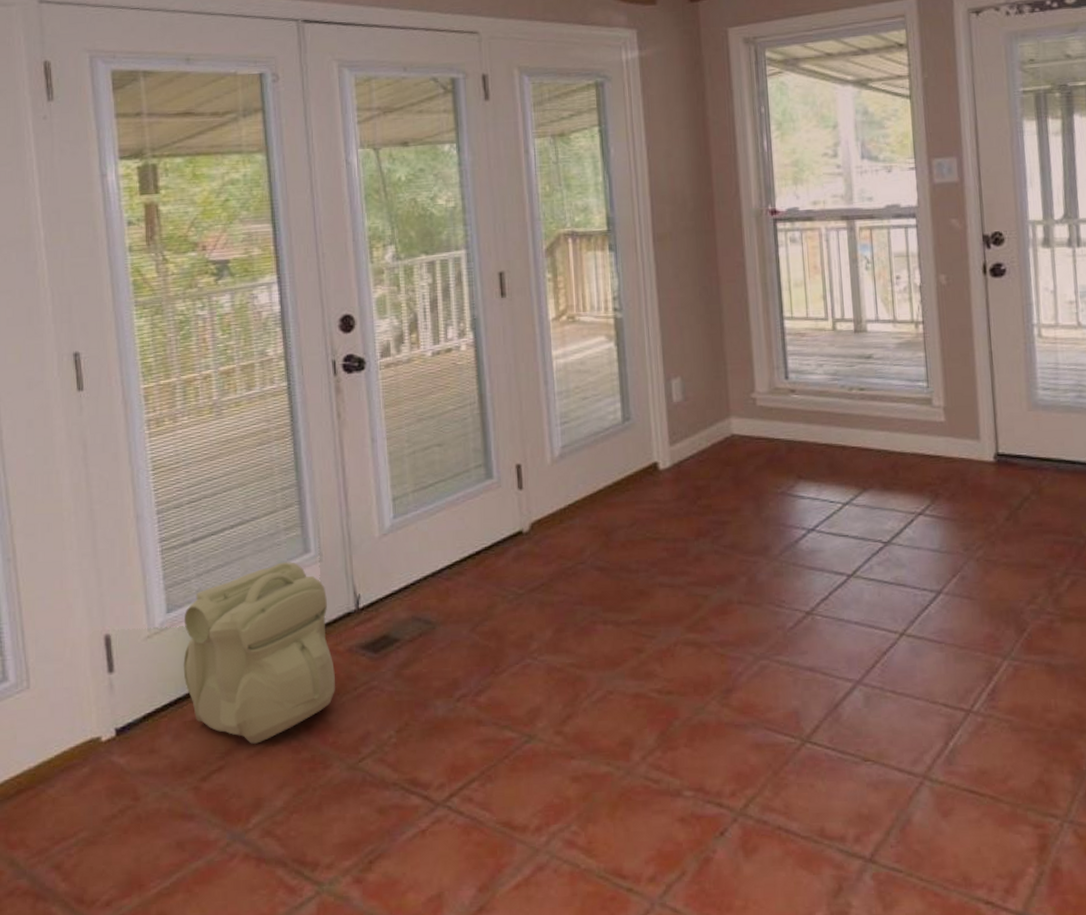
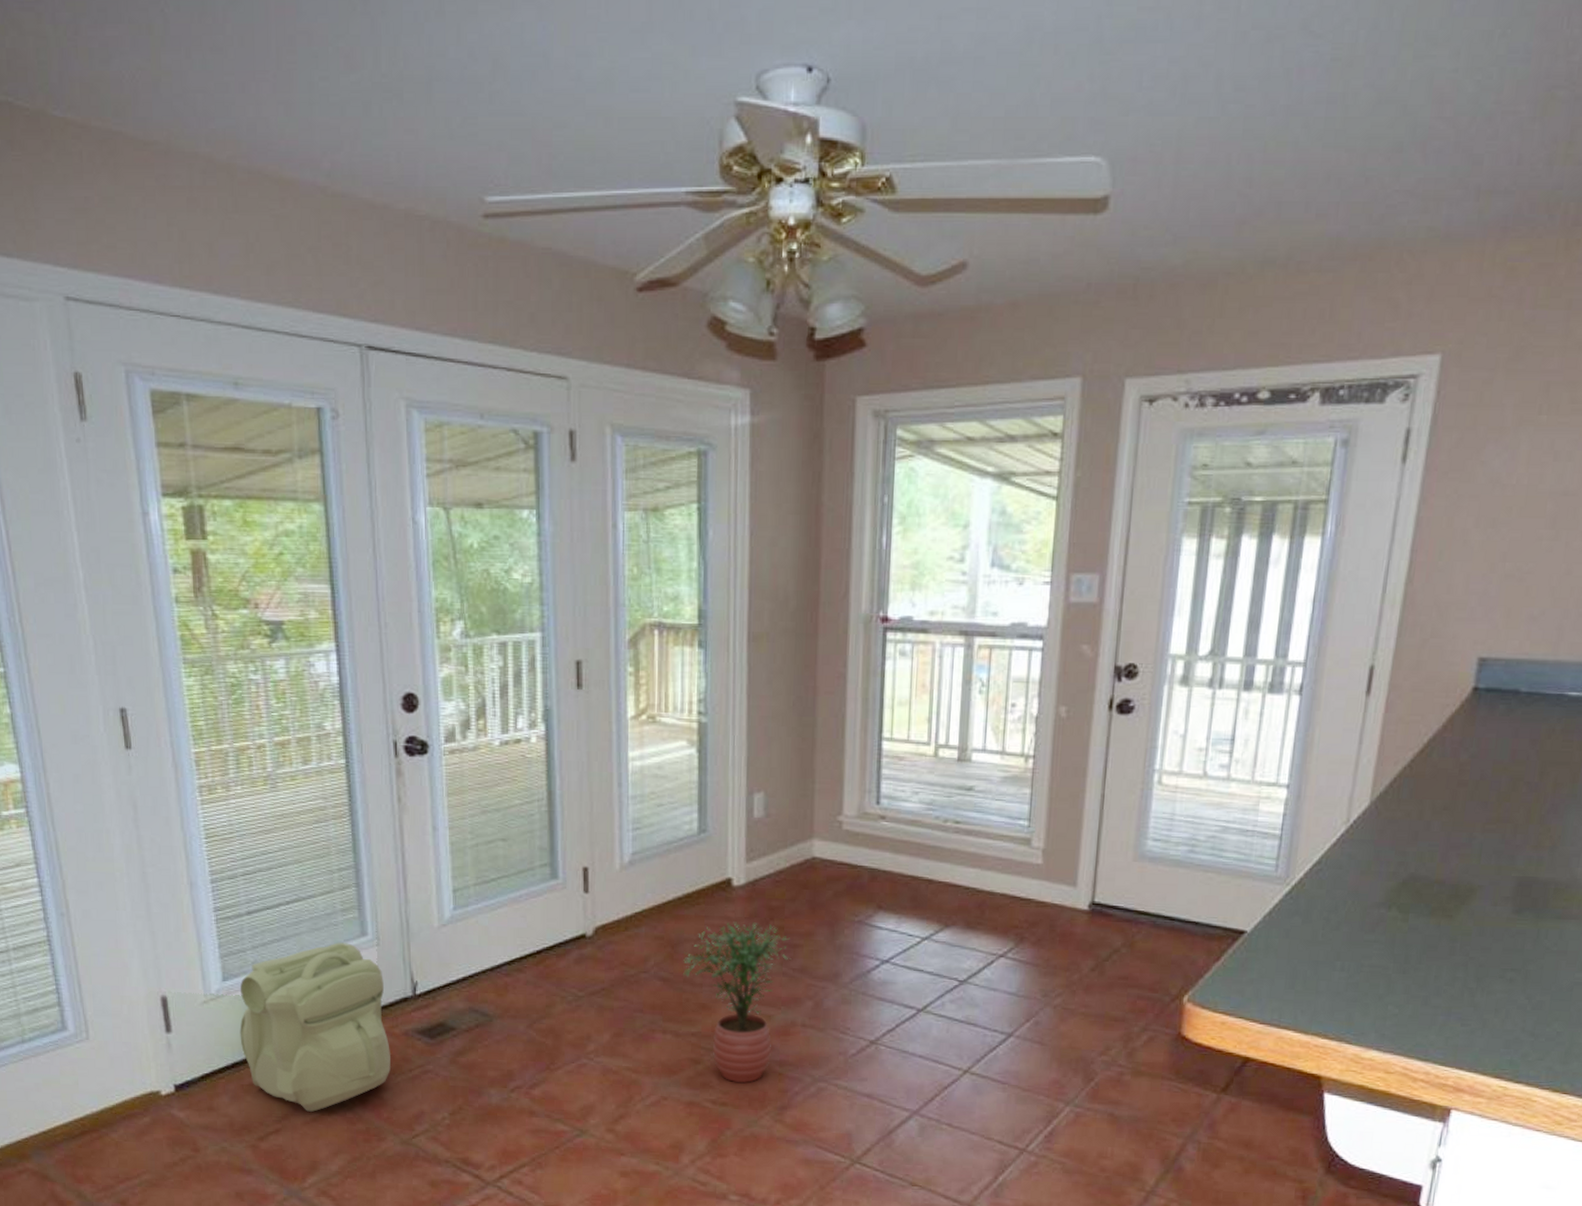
potted plant: none [617,503,721,669] -> present [682,921,791,1084]

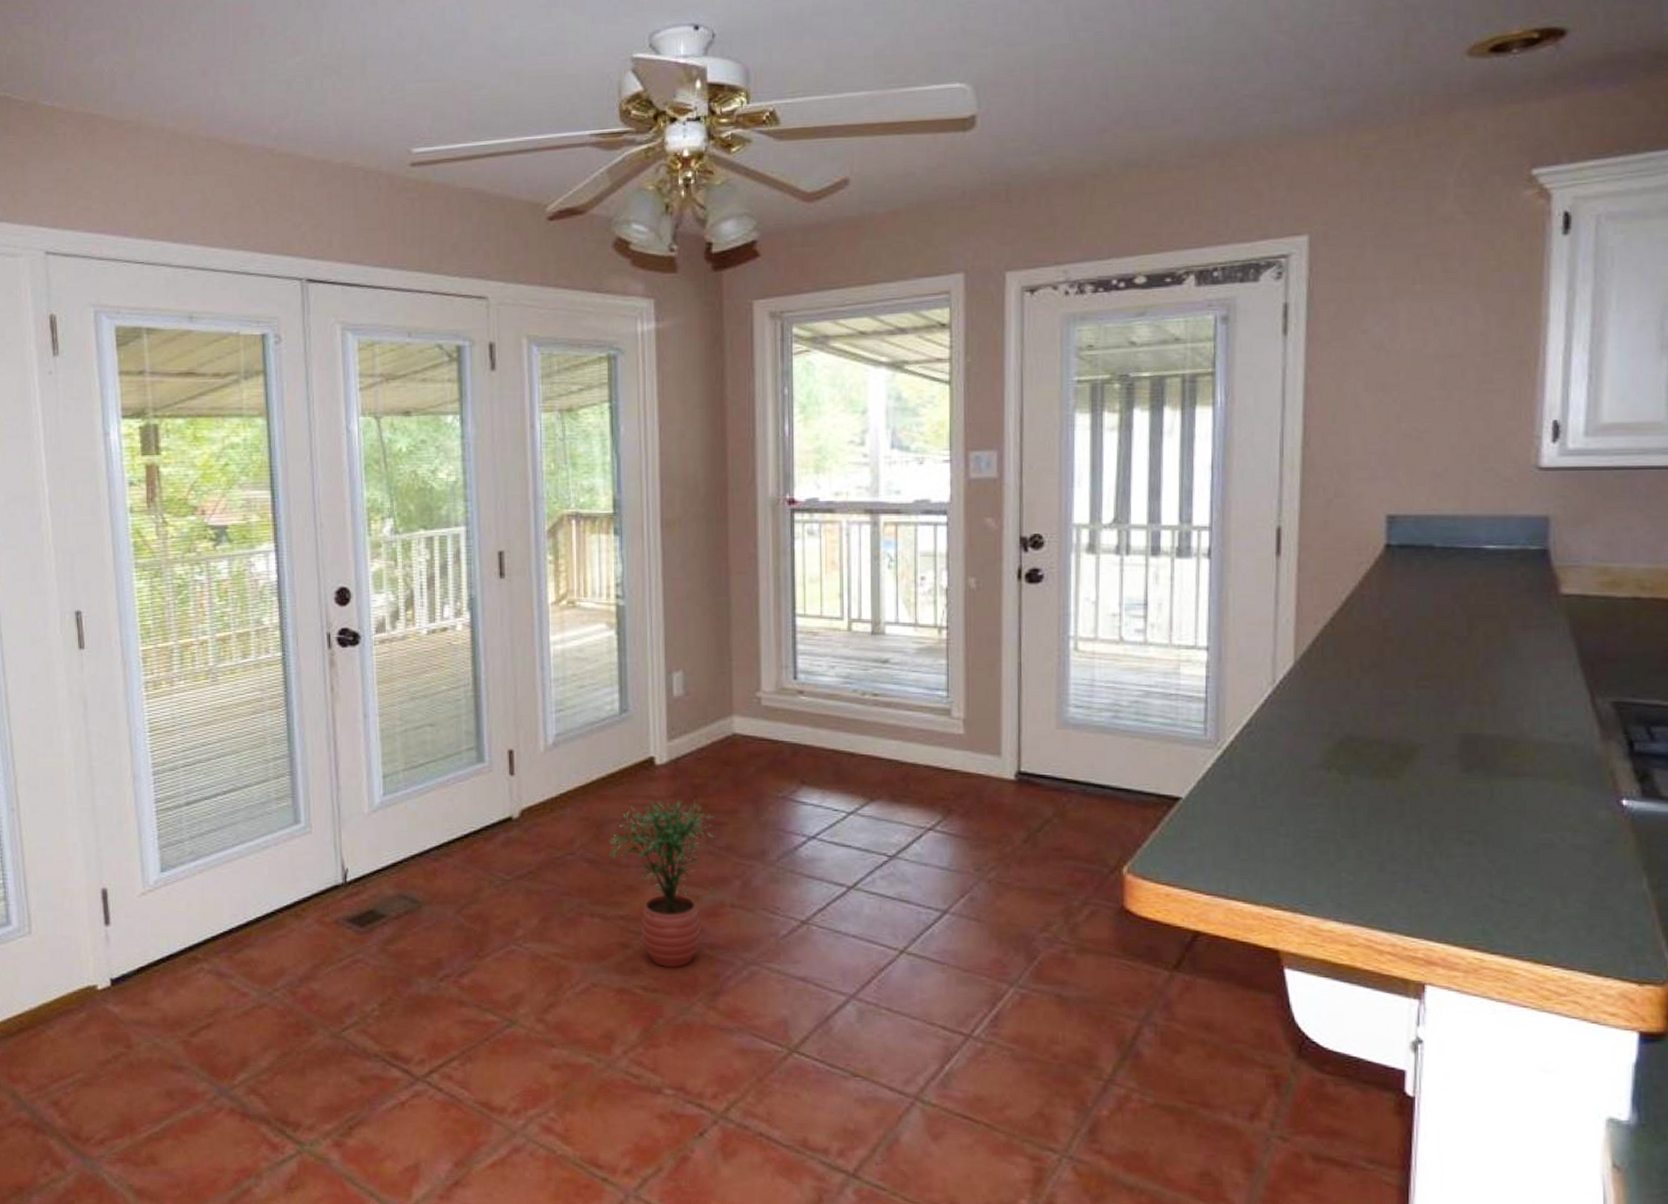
backpack: present [240,942,391,1112] -> none [175,831,321,1005]

